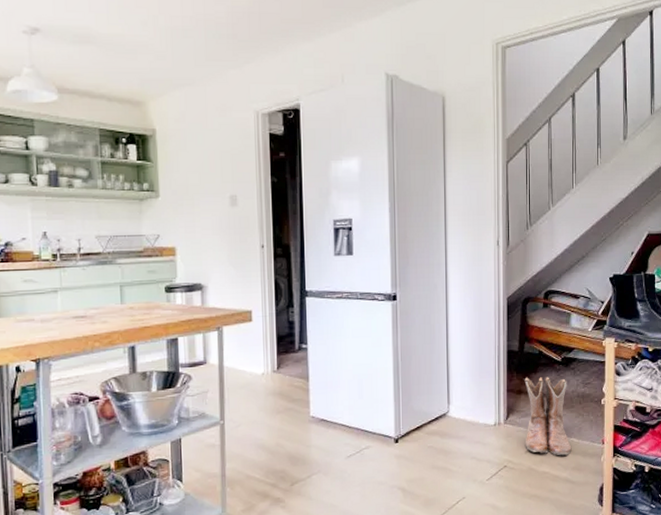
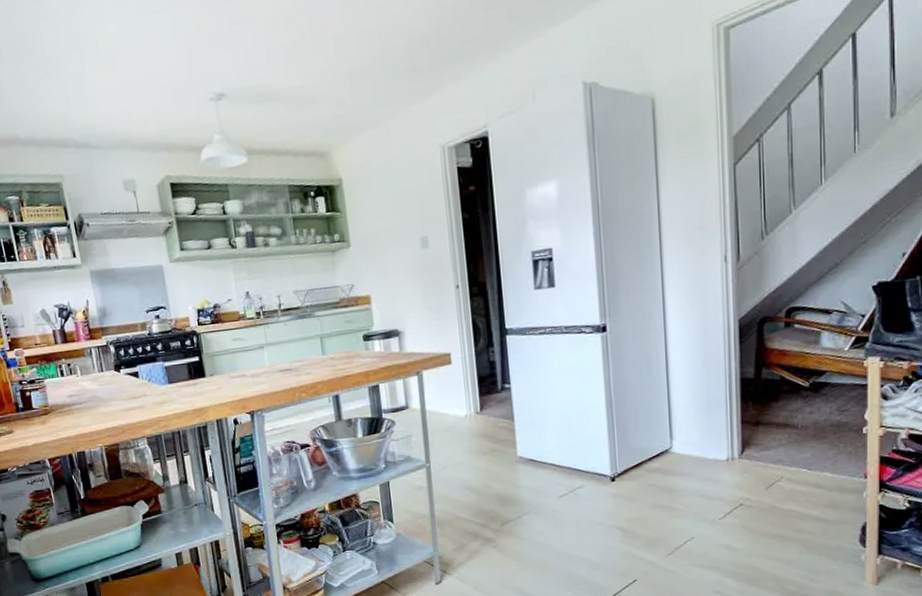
boots: present [524,377,571,456] -> none [762,405,823,493]

